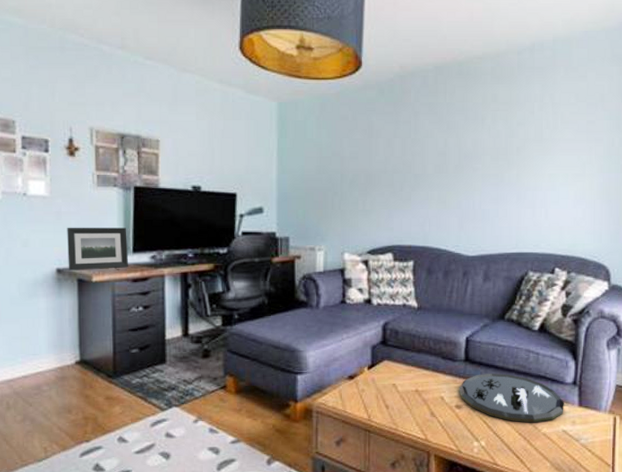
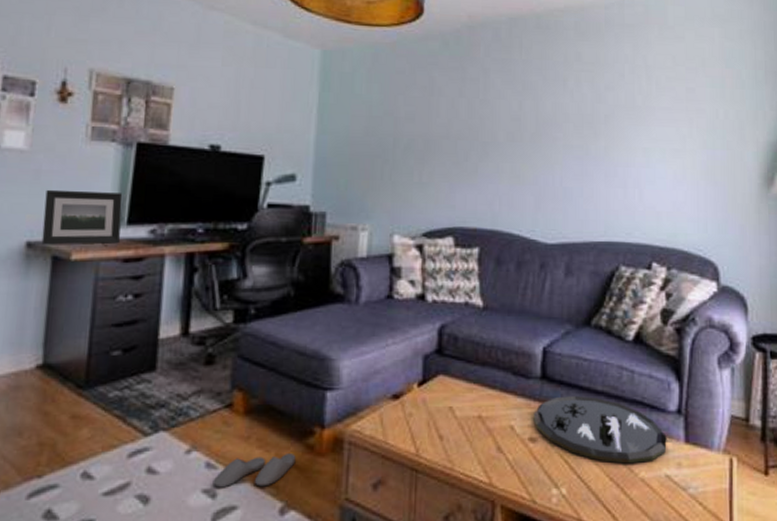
slippers: none [216,421,277,447] -> present [212,454,296,488]

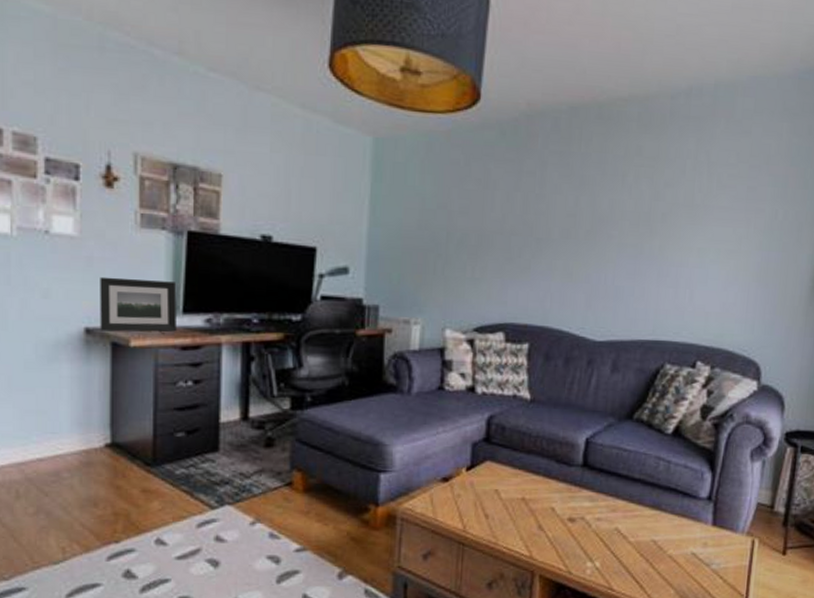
slippers: present [212,454,296,488] -> none [276,527,352,555]
decorative tray: present [533,396,667,464] -> none [573,482,696,543]

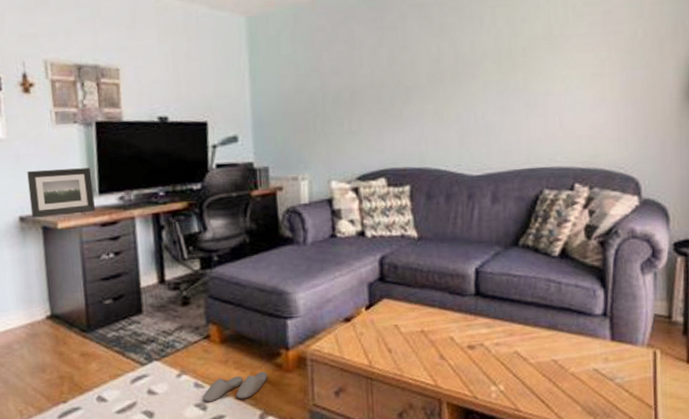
slippers: none [276,527,352,555] -> present [202,372,268,402]

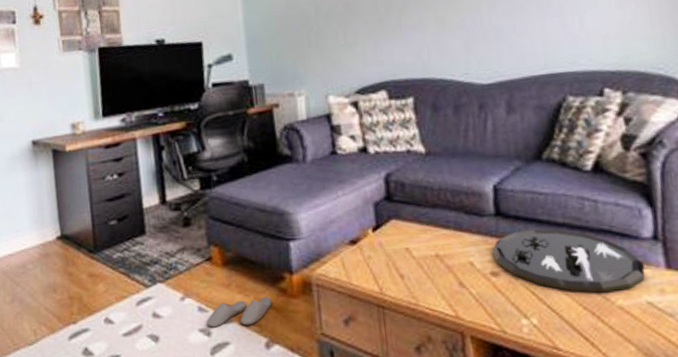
picture frame: present [27,168,96,218] -> none [38,92,100,142]
decorative tray: none [470,307,594,362] -> present [492,229,646,293]

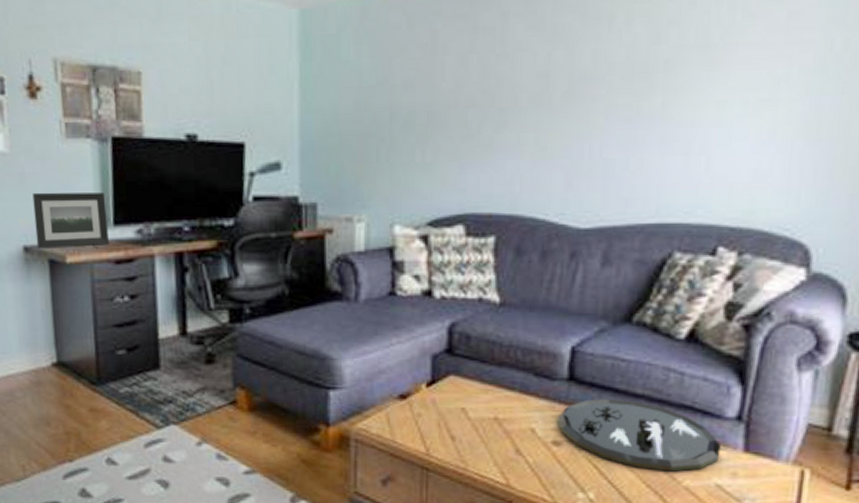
picture frame: none [38,92,100,142] -> present [32,192,110,249]
slippers: present [206,297,273,328] -> none [225,449,303,478]

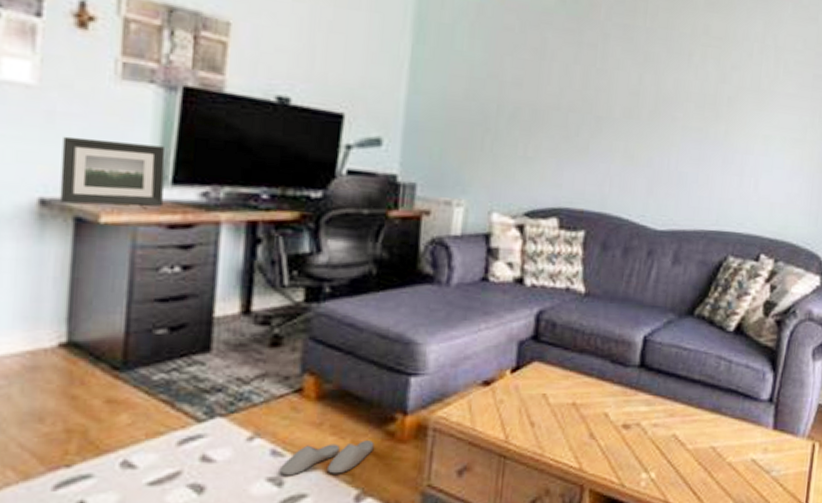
slippers: none [225,449,303,478] -> present [279,441,374,476]
decorative tray: present [558,399,721,472] -> none [628,384,757,449]

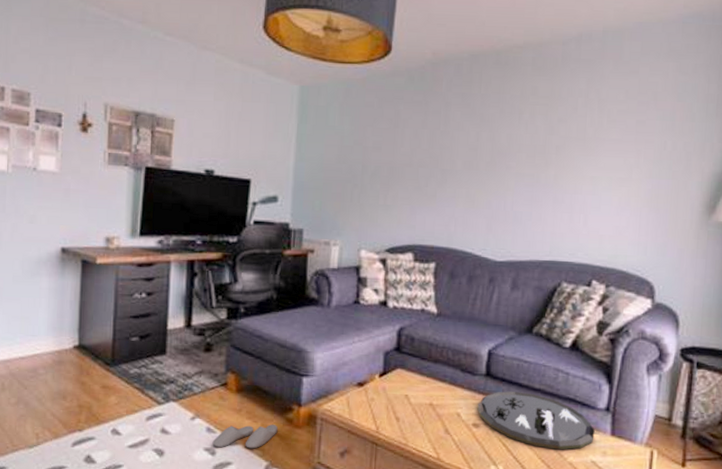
picture frame: present [59,136,166,207] -> none [73,205,135,252]
decorative tray: none [628,384,757,449] -> present [477,391,595,450]

